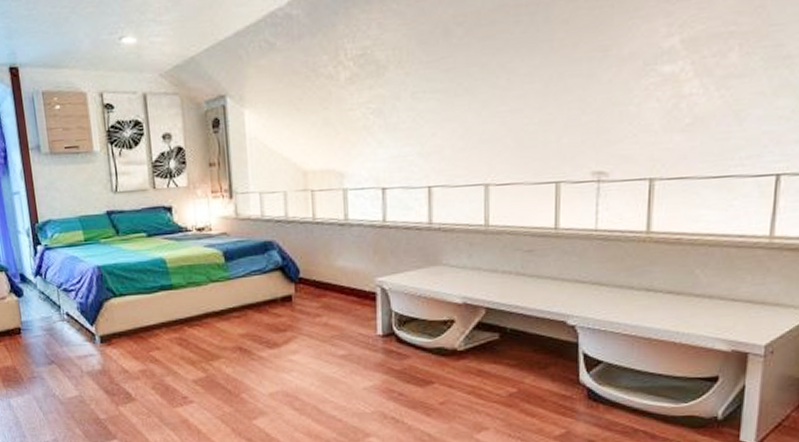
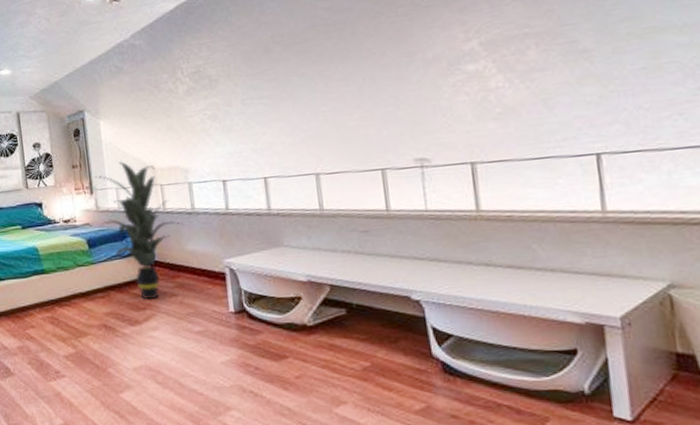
indoor plant: none [236,160,335,321] -> present [95,161,185,300]

